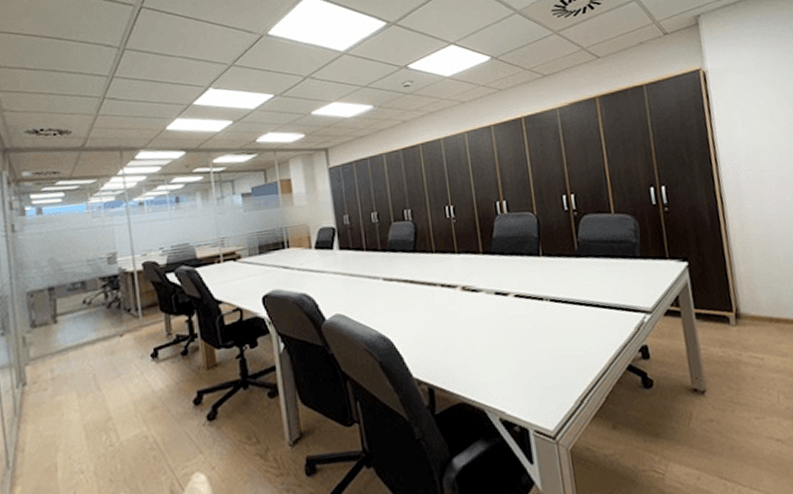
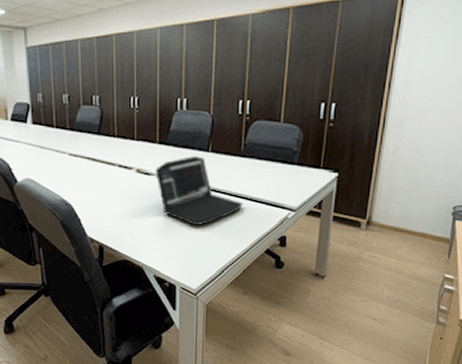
laptop: none [483,262,590,347] -> present [155,155,243,226]

